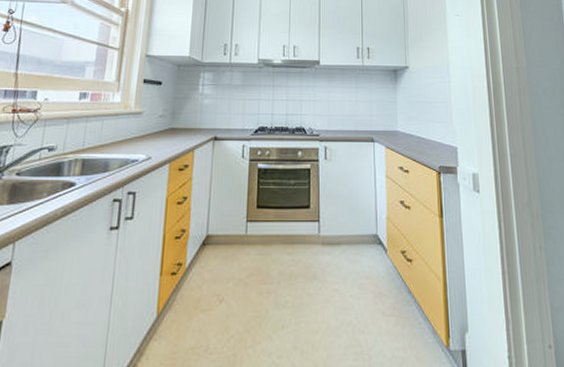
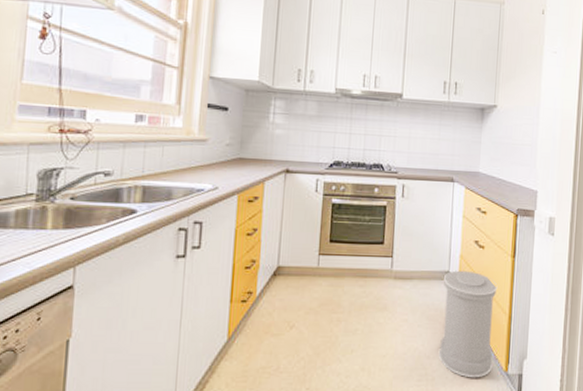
trash can: none [373,233,433,356] -> present [438,270,498,378]

